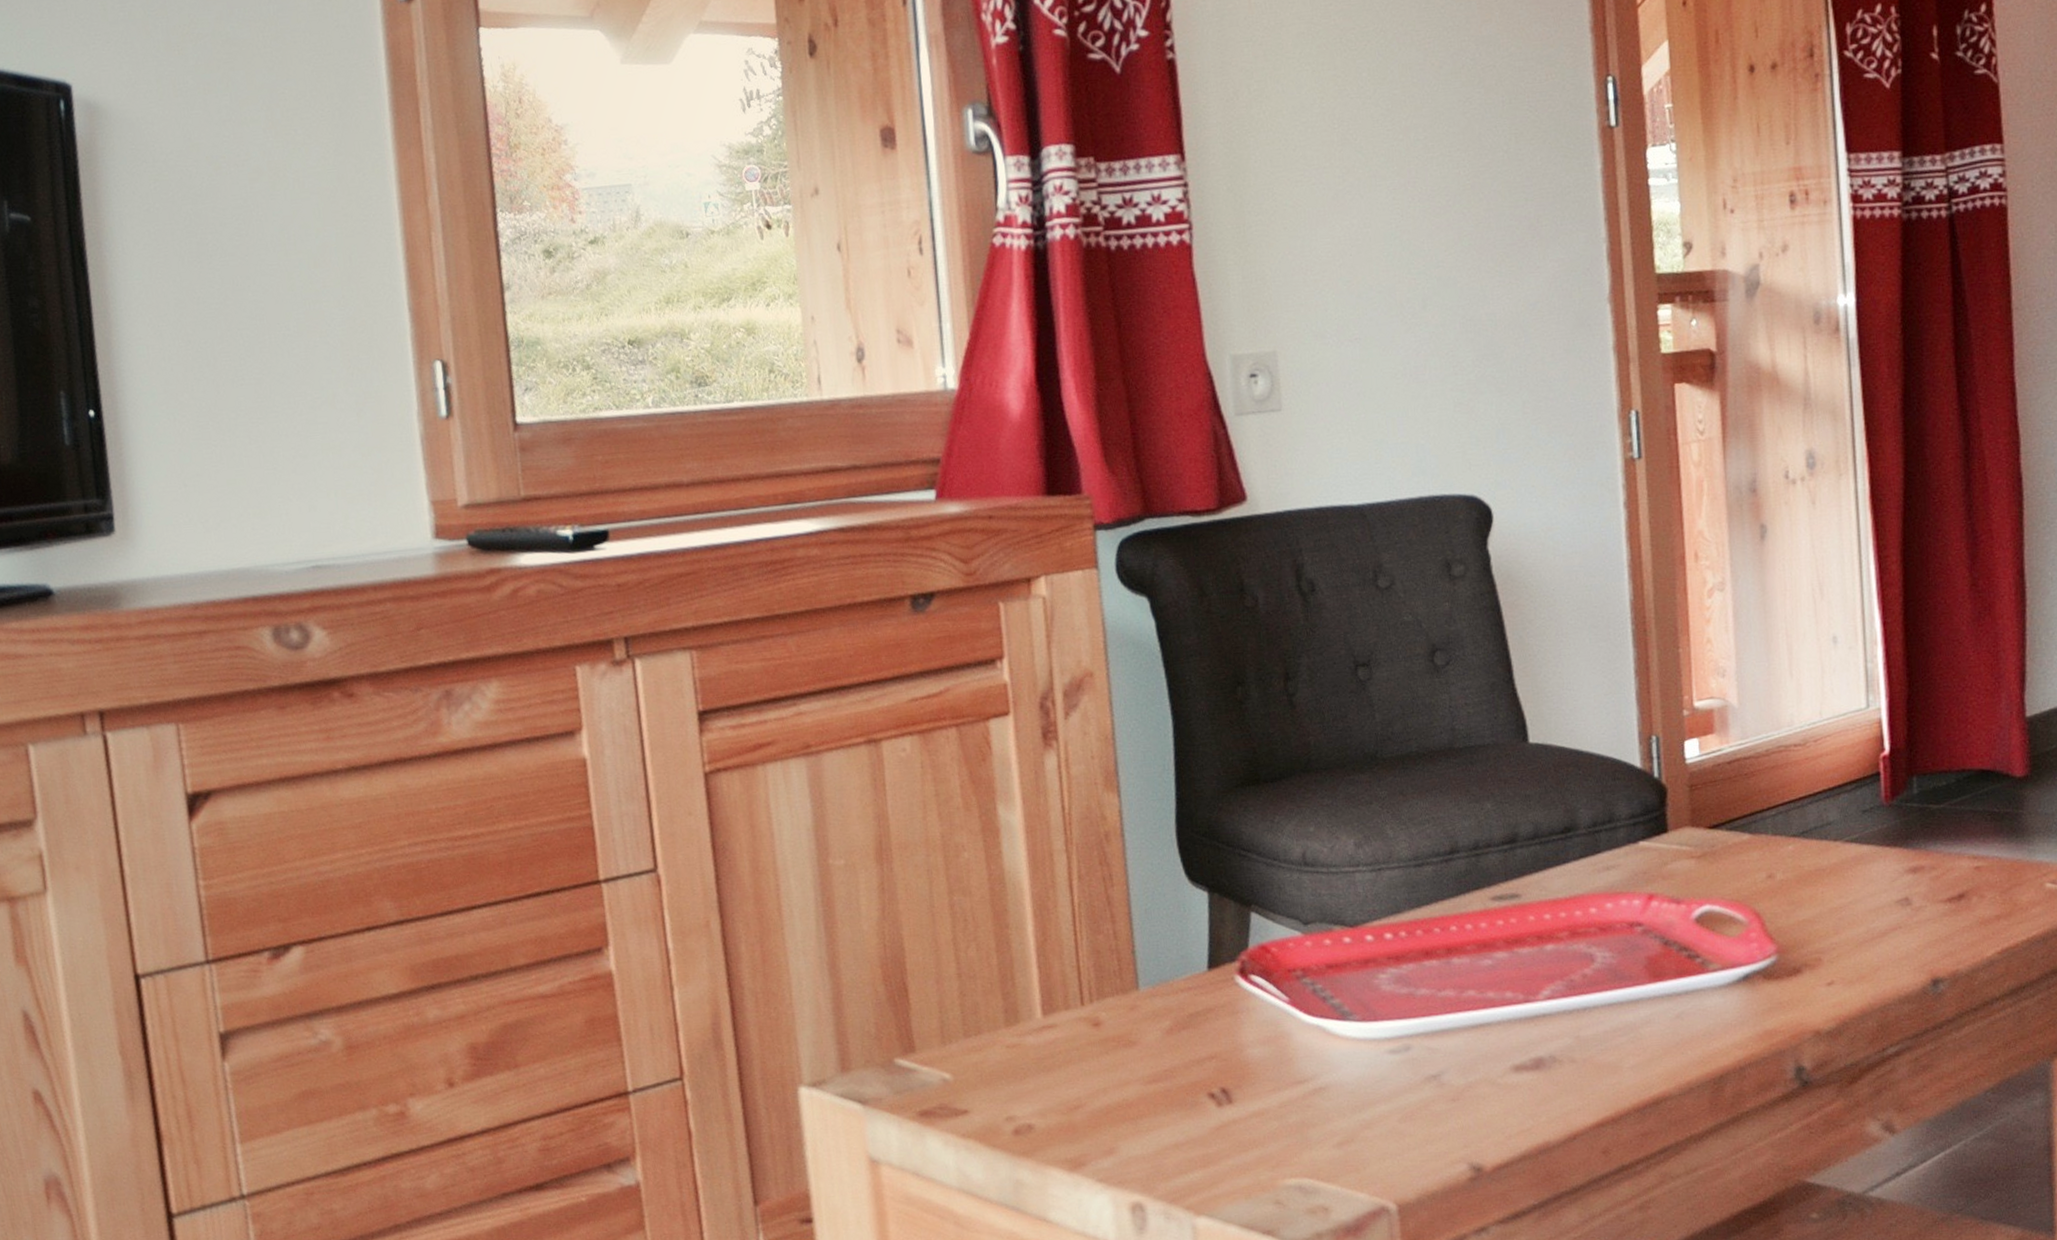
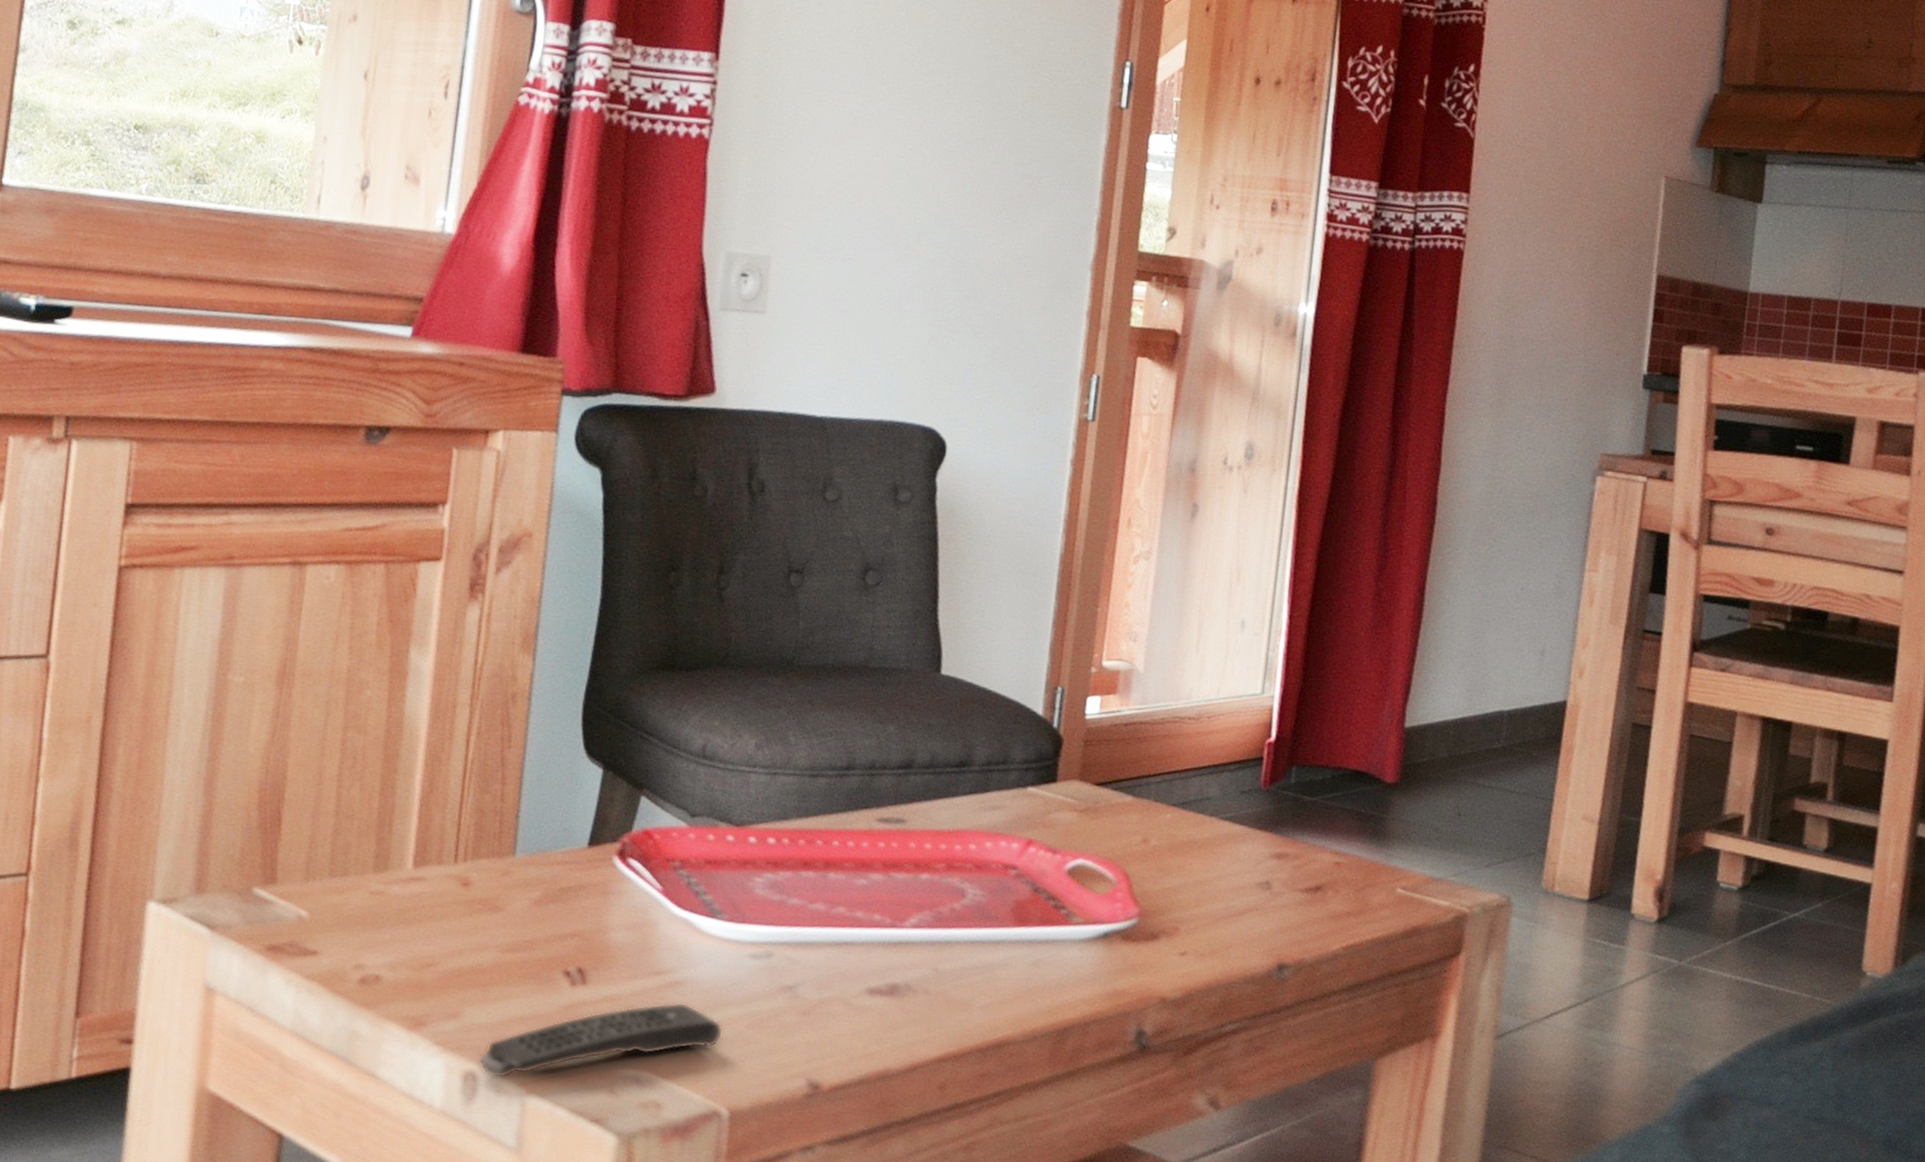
remote control: none [1143,1106,1377,1206] -> present [479,1002,723,1079]

